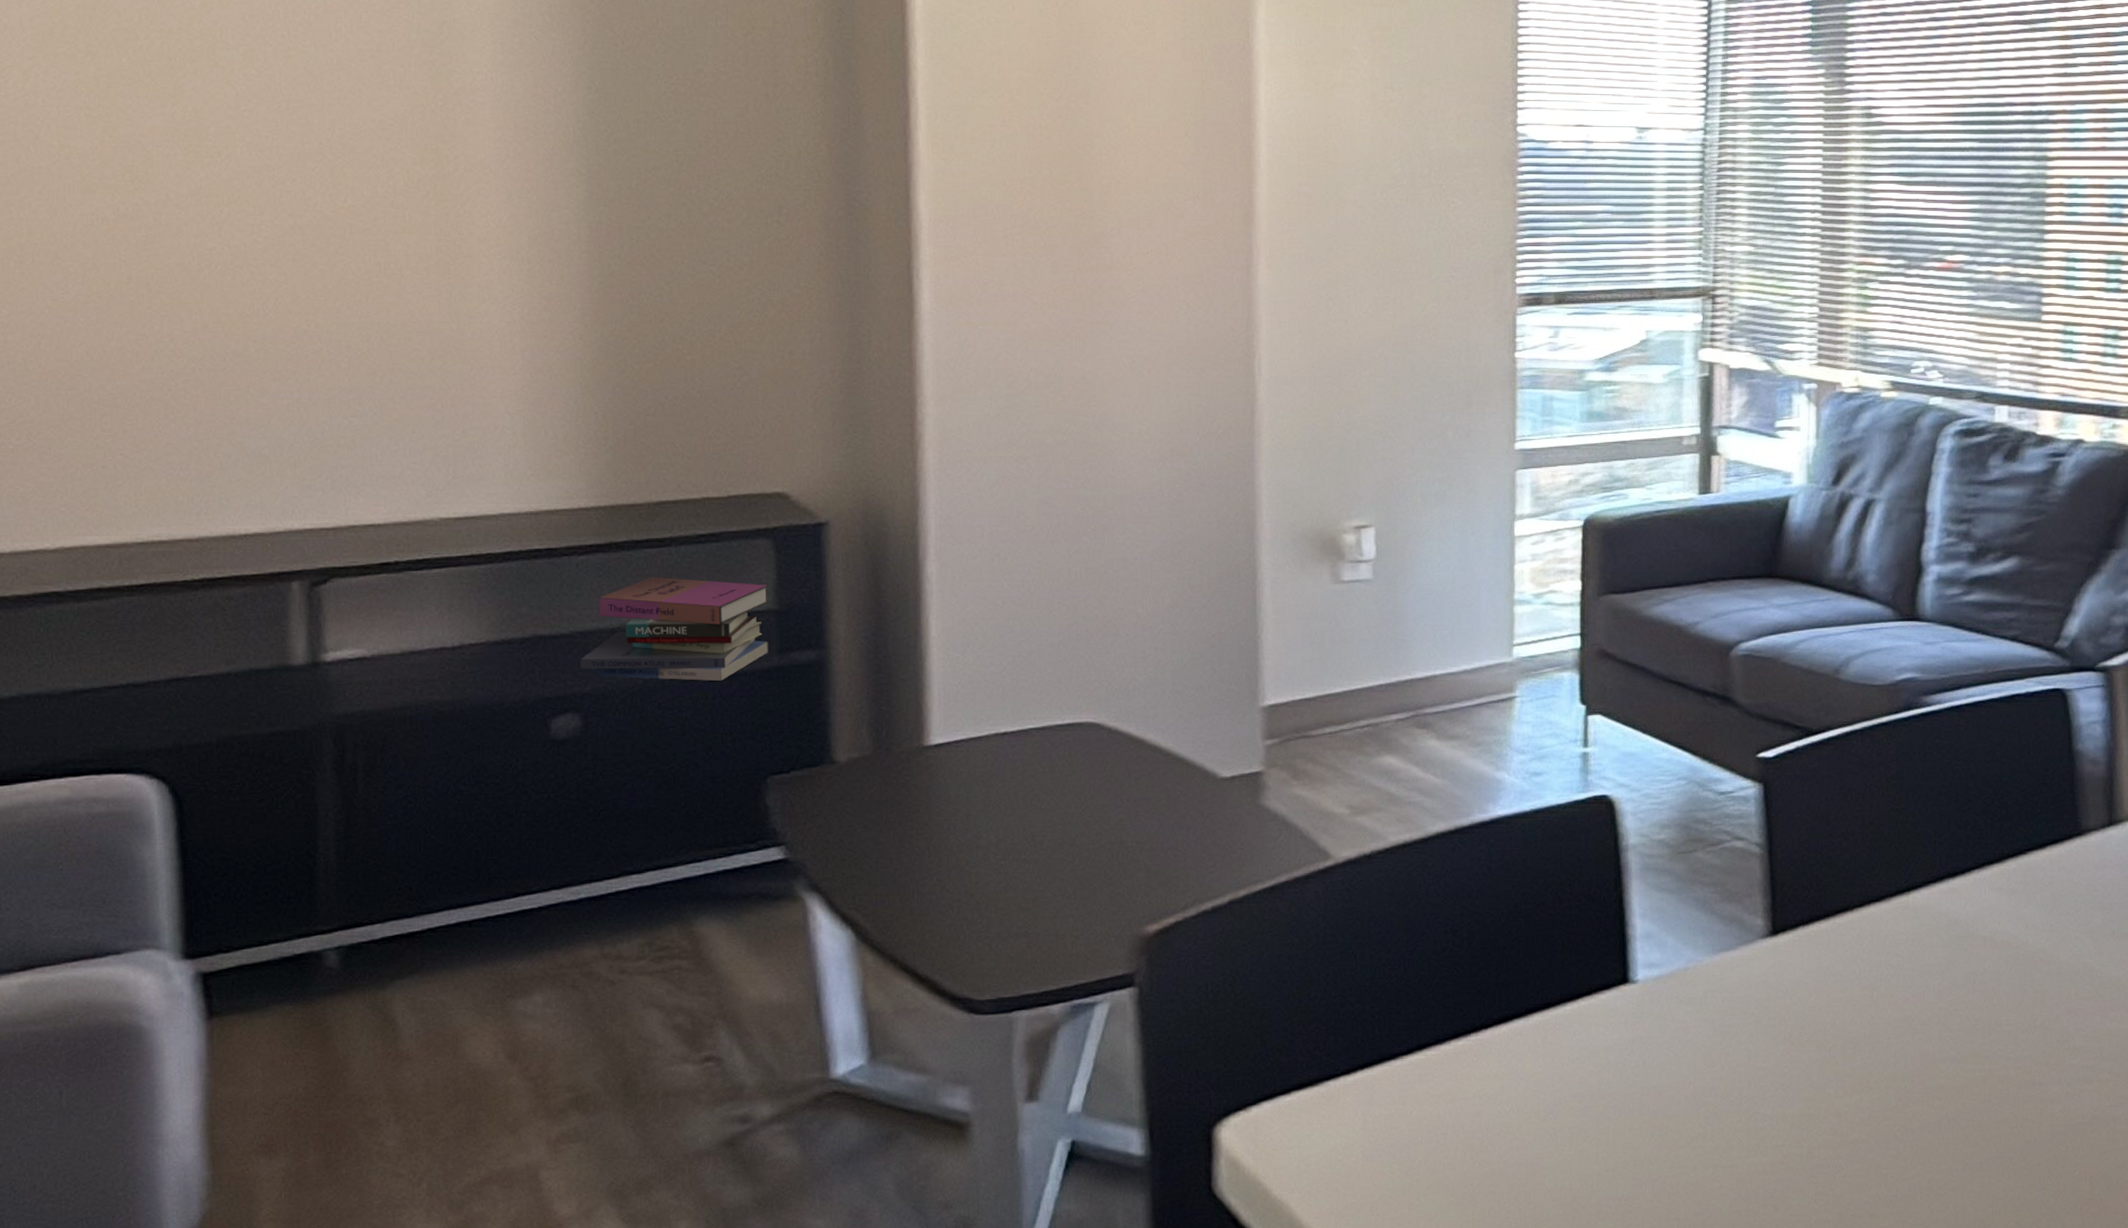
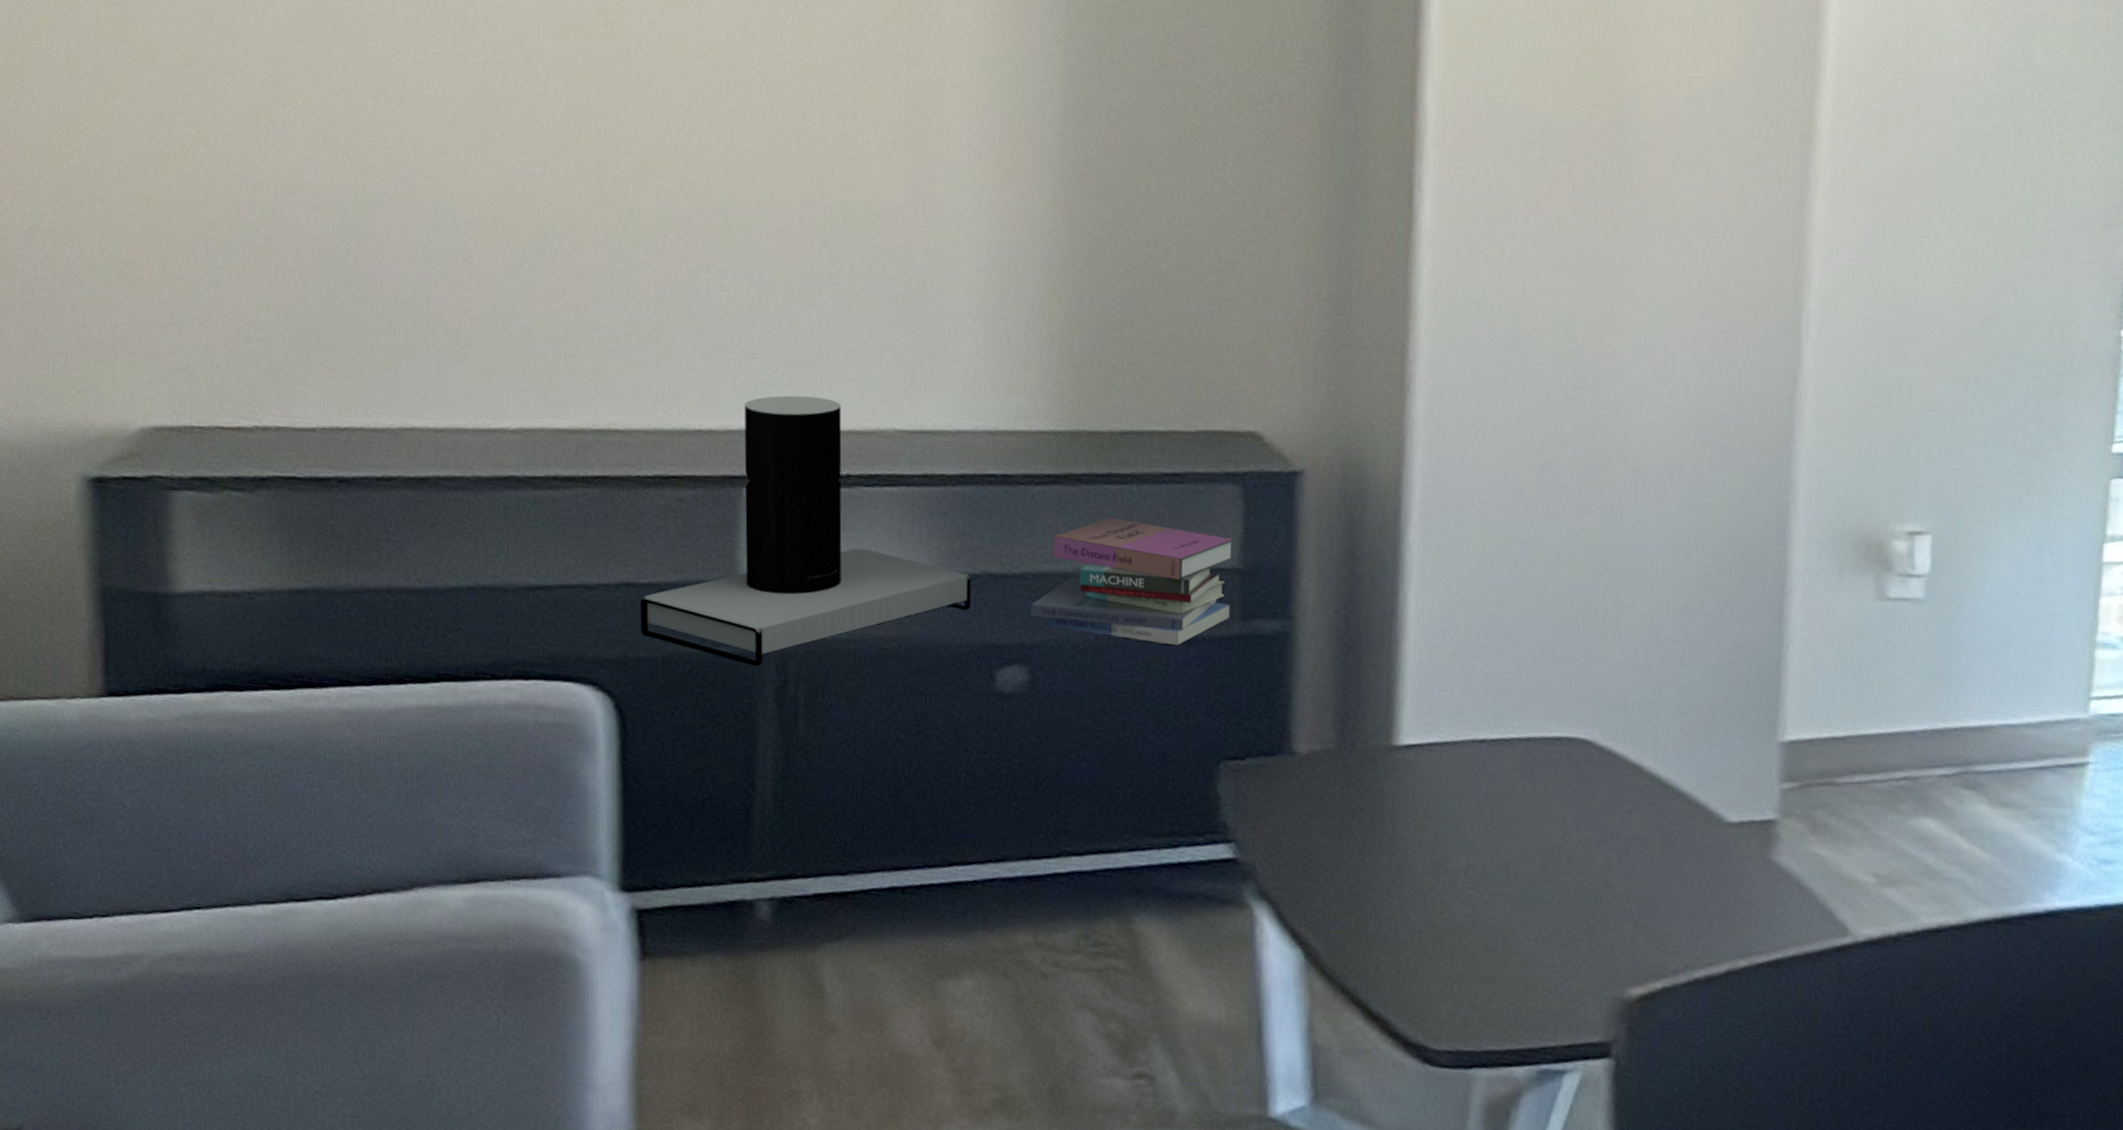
speaker: none [192,496,522,741] -> present [640,395,971,667]

